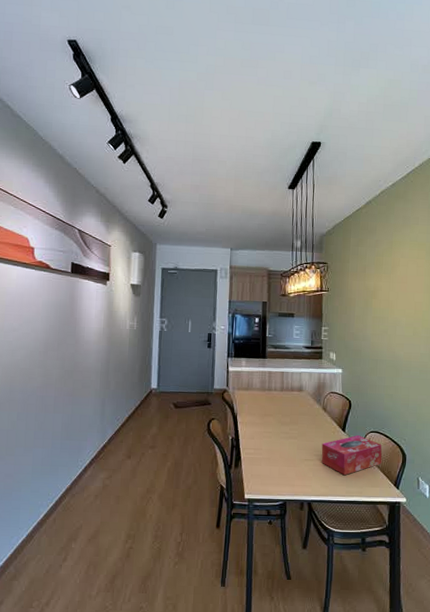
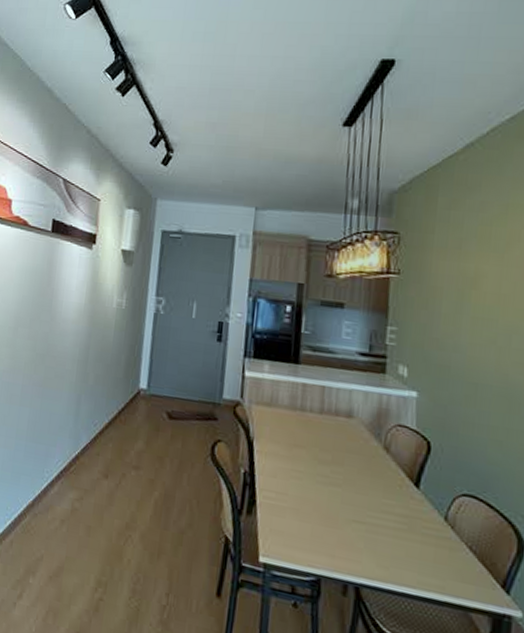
tissue box: present [321,435,382,476] -> none [379,496,482,556]

